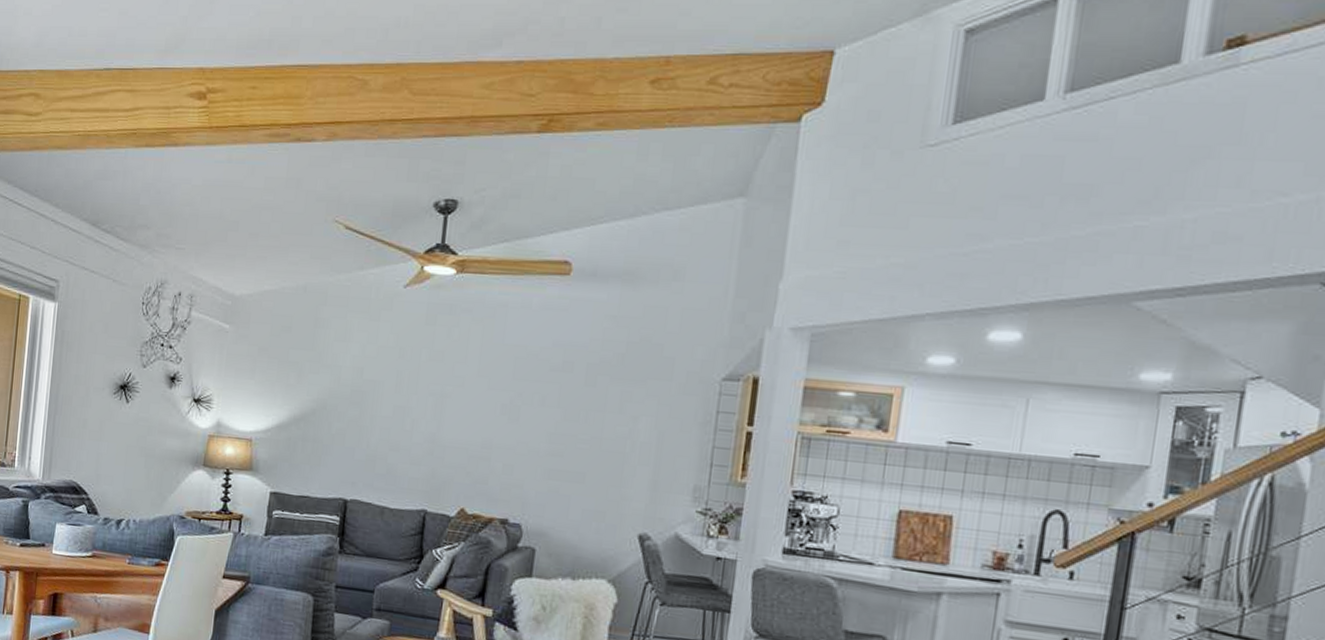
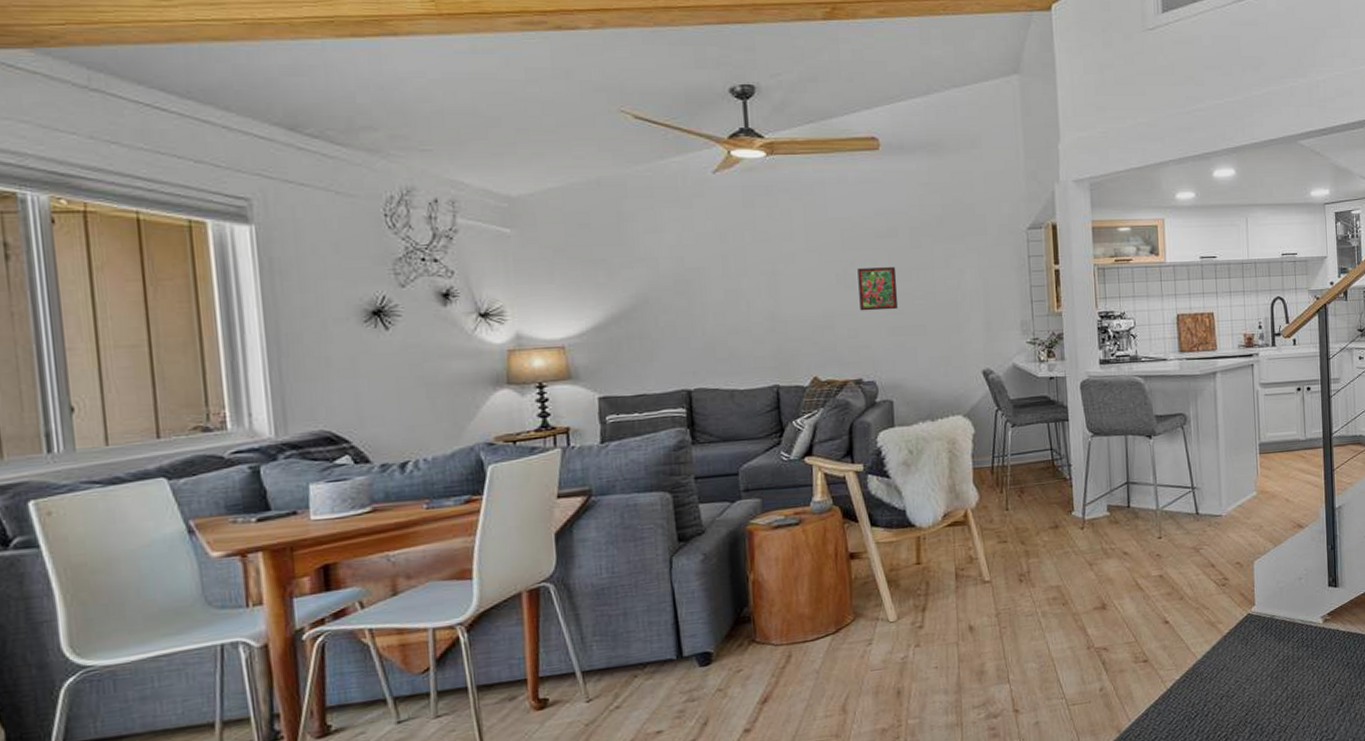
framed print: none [519,401,565,451] -> present [857,267,899,311]

